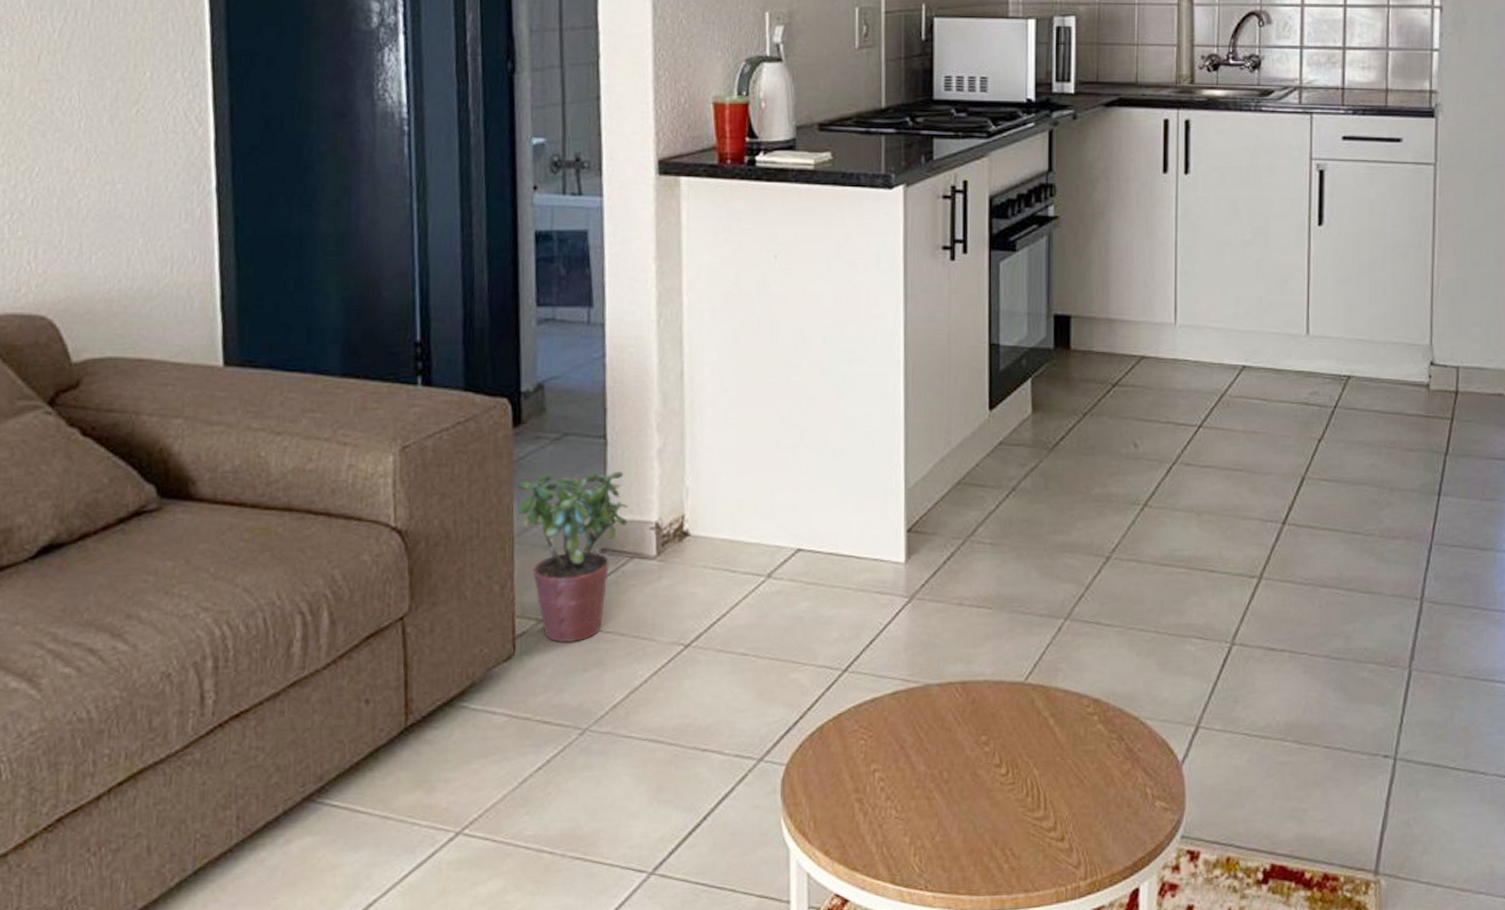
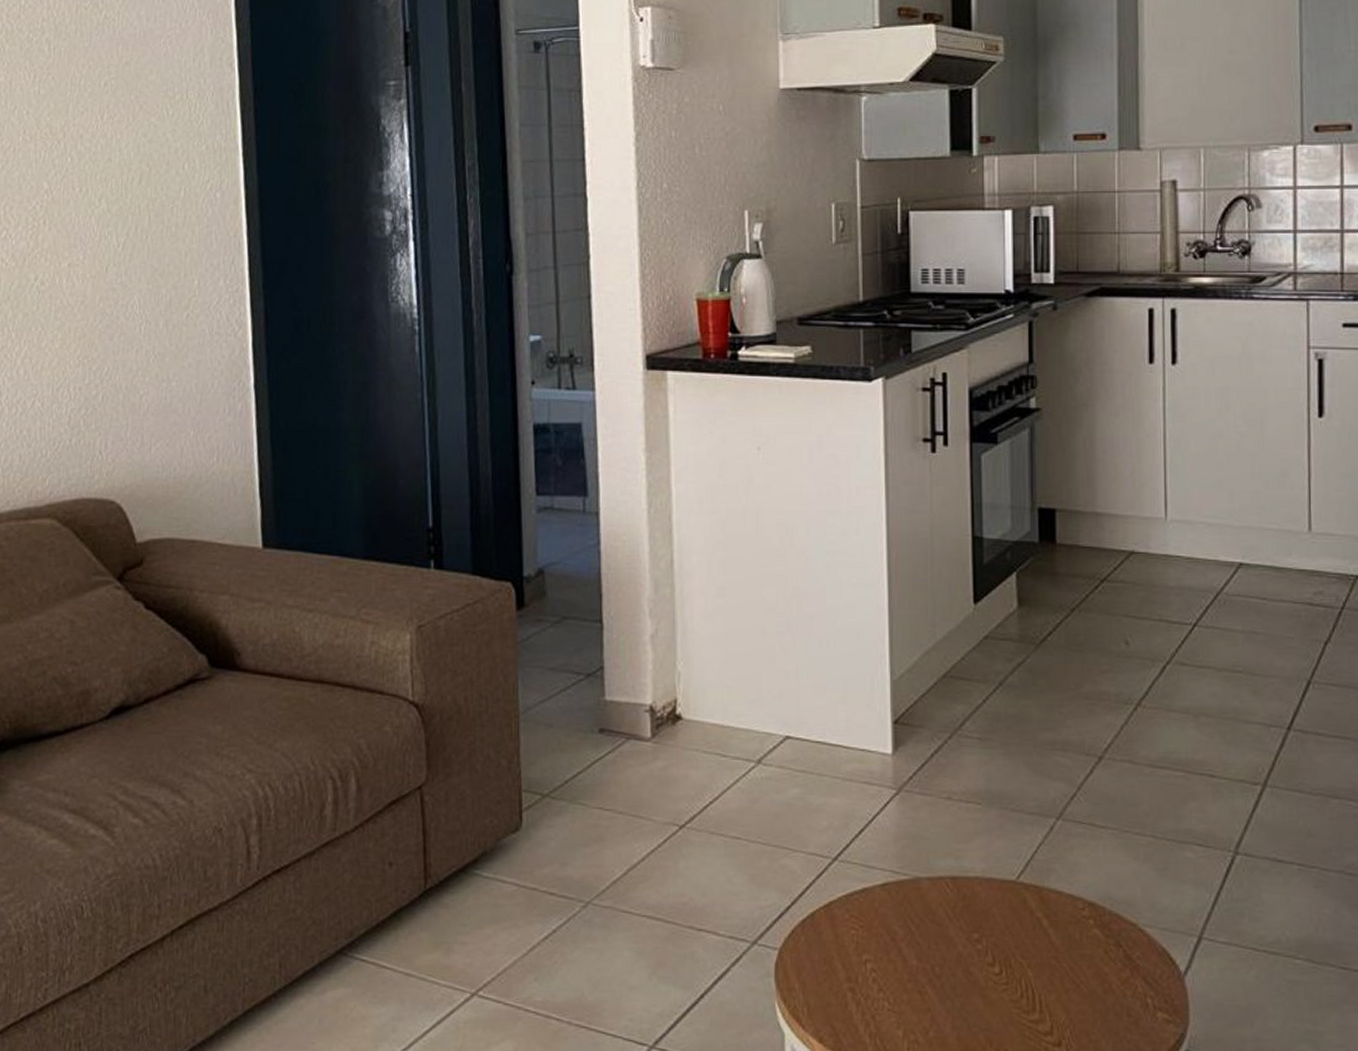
potted plant: present [518,471,628,642] -> none [522,654,624,818]

